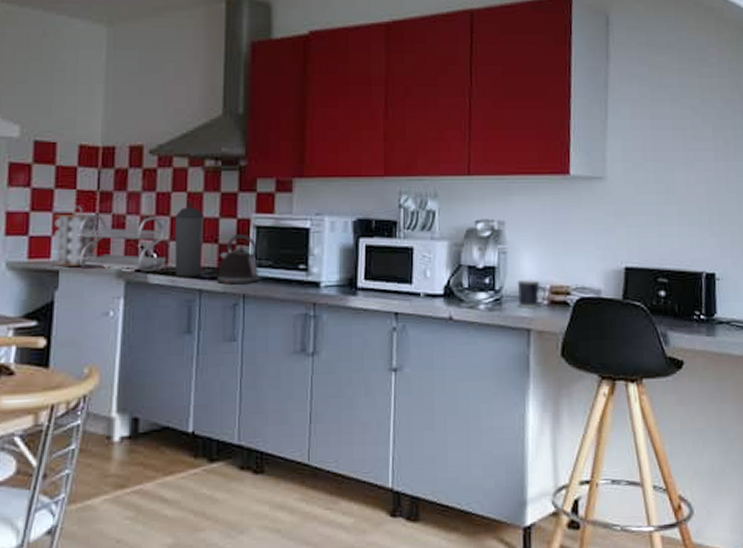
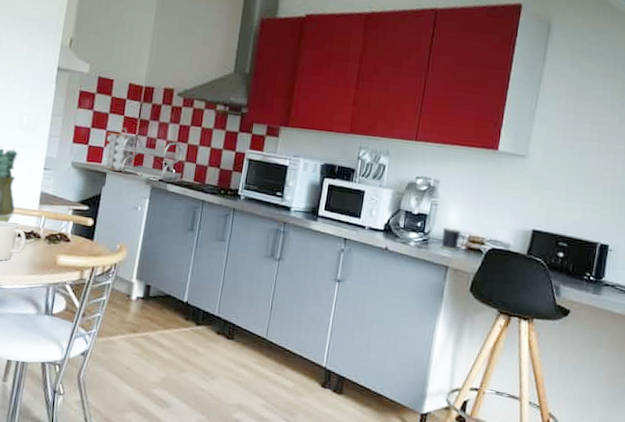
canister: present [175,201,205,277] -> none [186,134,212,191]
kettle: present [218,234,258,285] -> none [216,163,248,202]

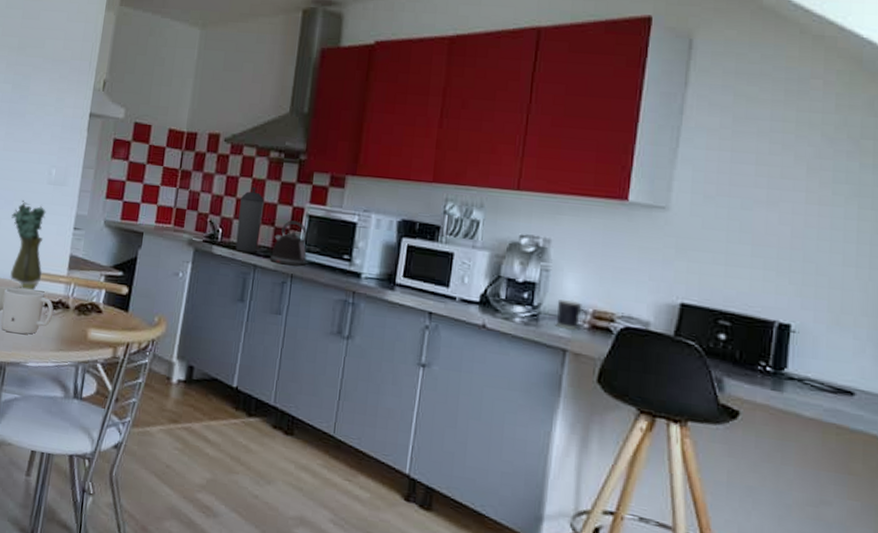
spice rack: present [102,128,137,173] -> none [138,180,178,232]
dish rack: present [121,135,183,183] -> none [159,189,231,244]
canister: none [186,134,212,191] -> present [235,186,265,253]
kettle: none [216,163,248,202] -> present [270,220,309,267]

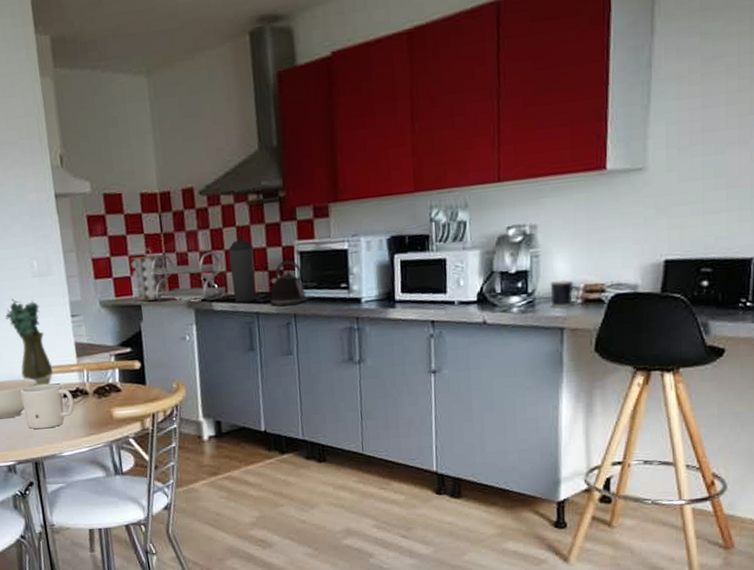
spice rack: none [138,180,178,232] -> present [130,248,170,302]
dish rack: none [159,189,231,244] -> present [150,251,226,302]

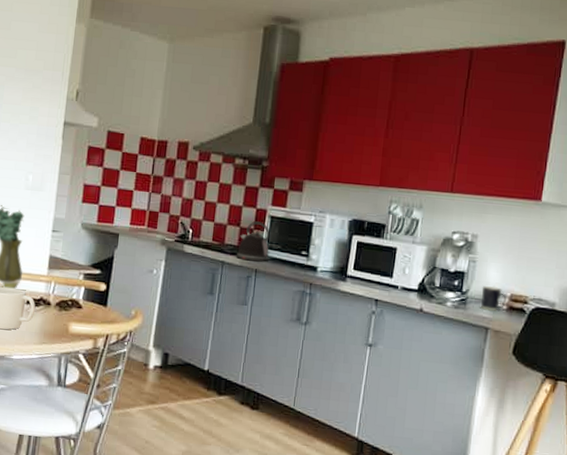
spice rack: present [130,248,170,302] -> none [114,185,151,233]
dish rack: present [150,251,226,302] -> none [134,193,200,244]
canister: present [229,235,256,303] -> none [204,191,231,251]

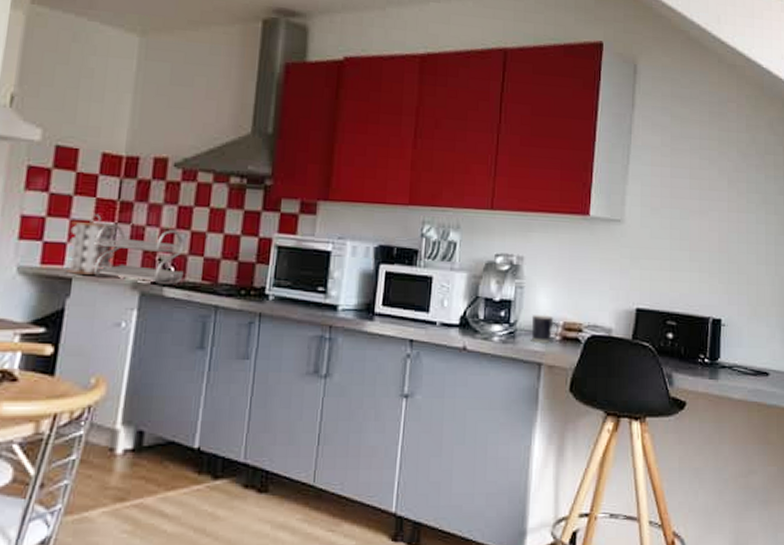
spice rack: none [114,185,151,233] -> present [65,214,117,276]
dish rack: none [134,193,200,244] -> present [93,224,185,285]
kettle: present [237,221,271,263] -> none [234,253,278,304]

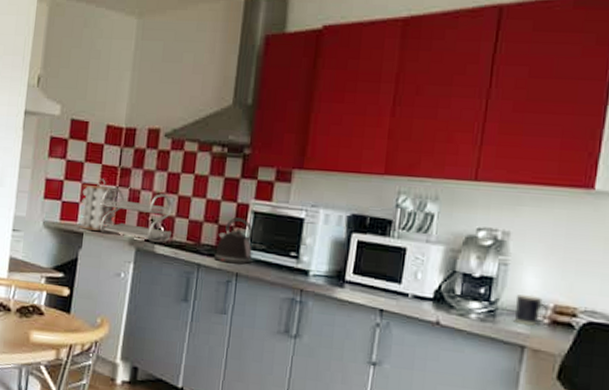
kettle: none [234,253,278,304] -> present [214,217,254,265]

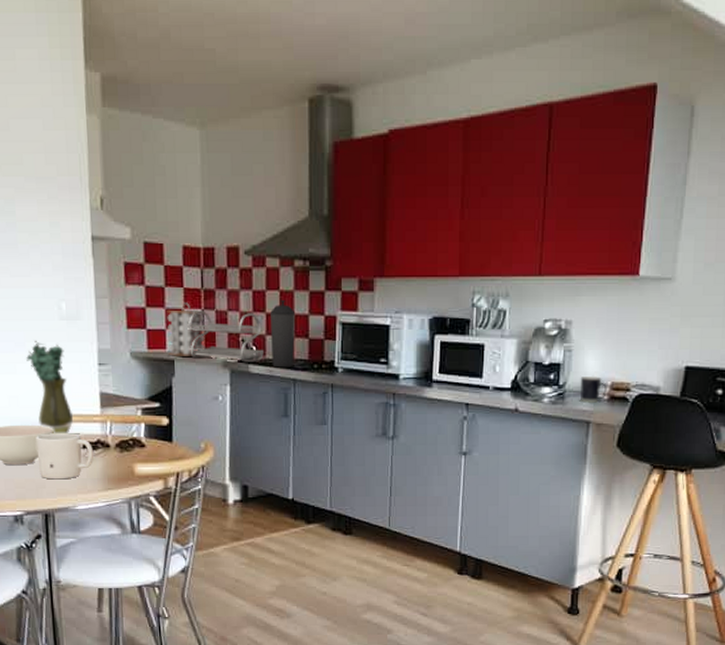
canister: none [178,183,208,252] -> present [270,299,296,368]
kettle: present [214,217,254,265] -> none [309,330,344,375]

